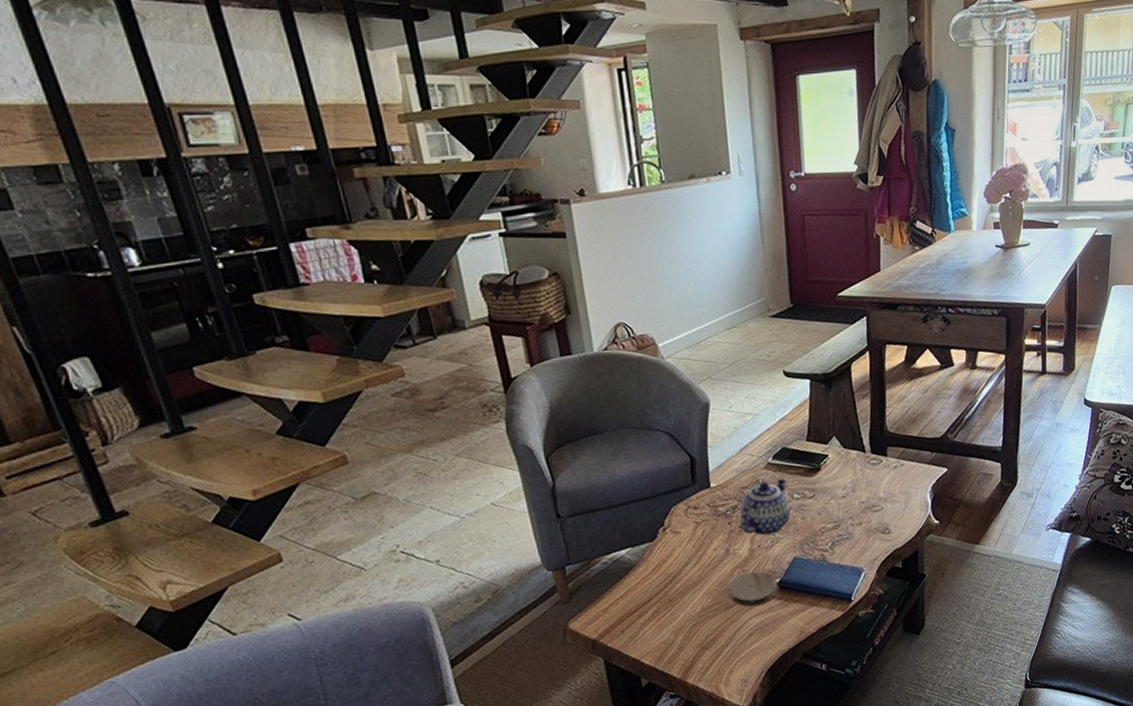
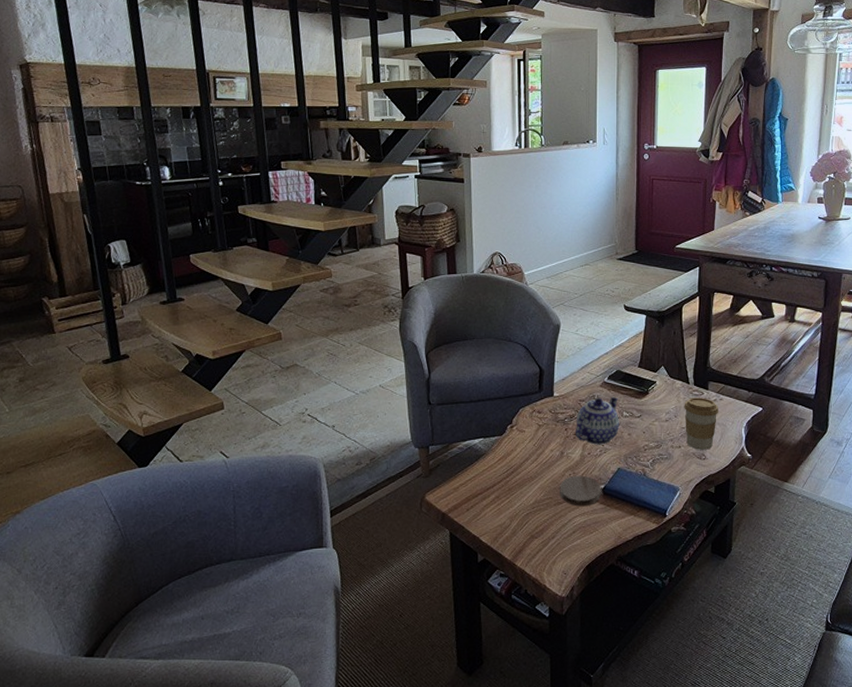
coffee cup: none [861,465,901,525] -> present [684,398,719,450]

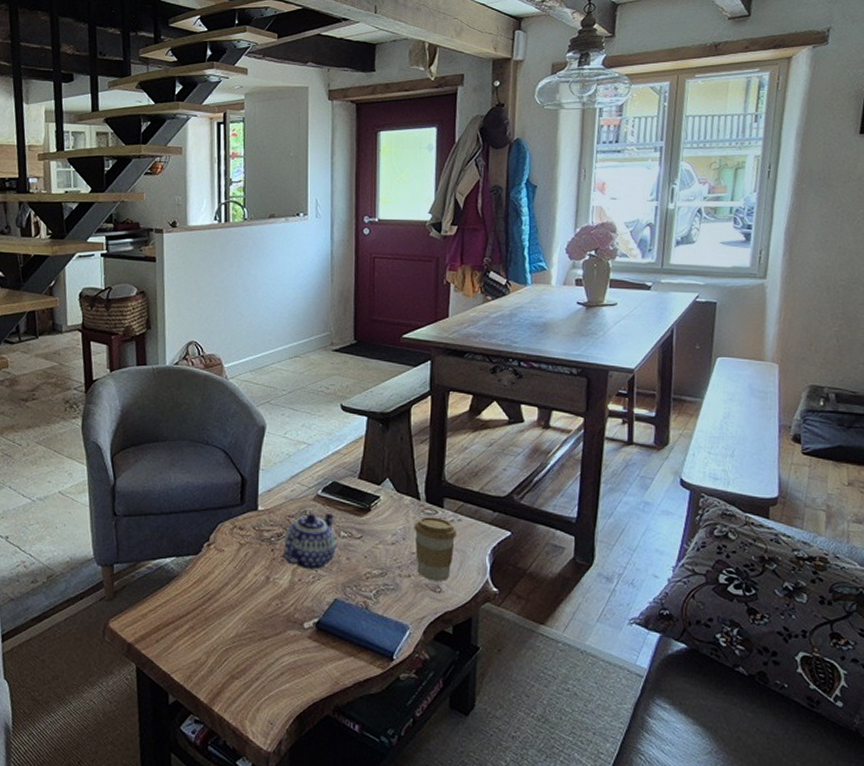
coaster: present [560,475,601,507] -> none [265,605,314,644]

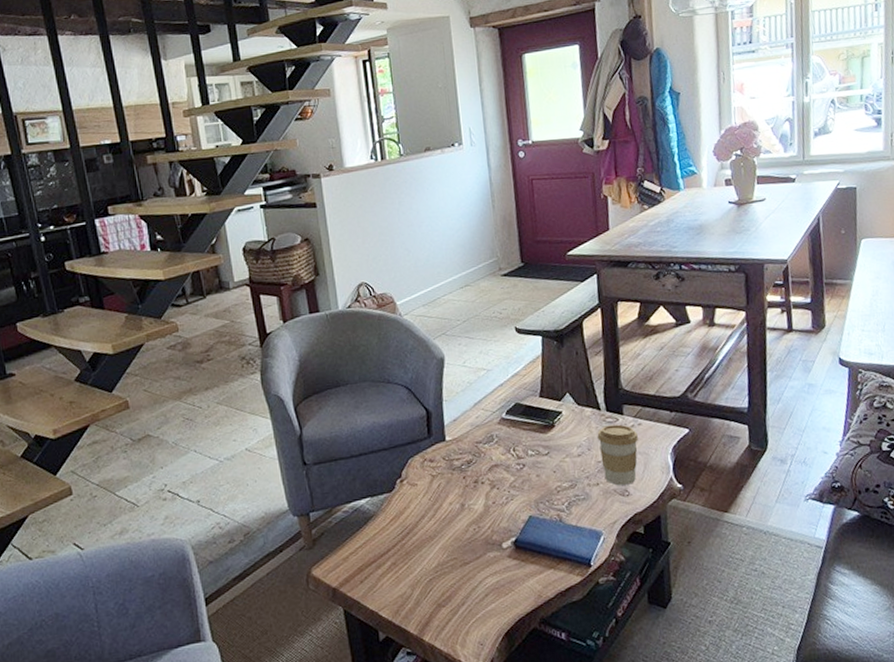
teapot: present [284,512,337,570] -> none [474,433,526,492]

